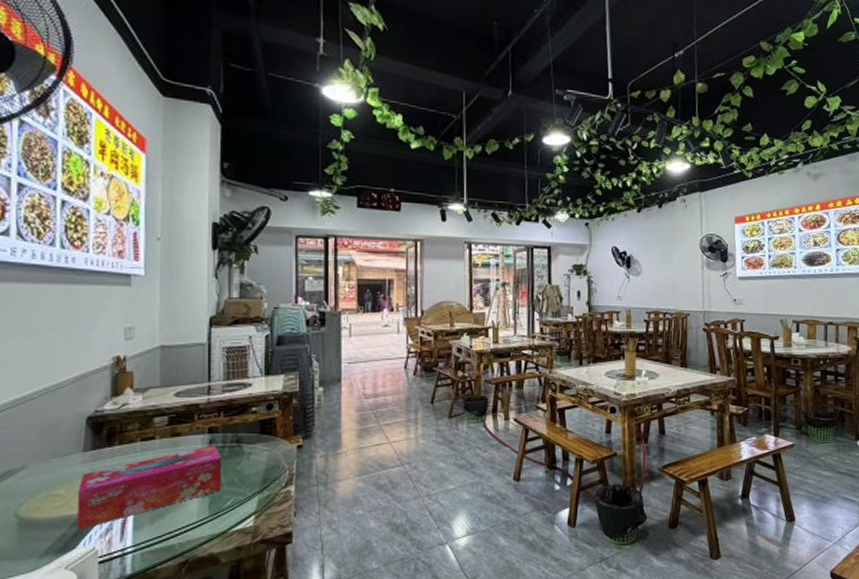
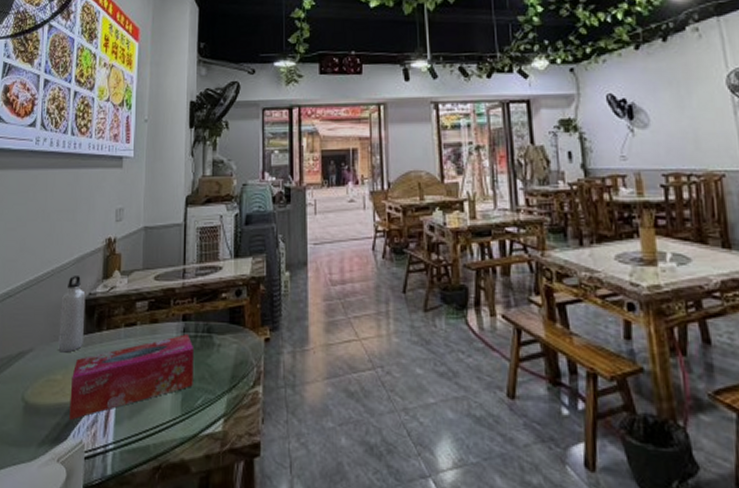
water bottle: none [58,394,91,469] -> present [58,276,86,353]

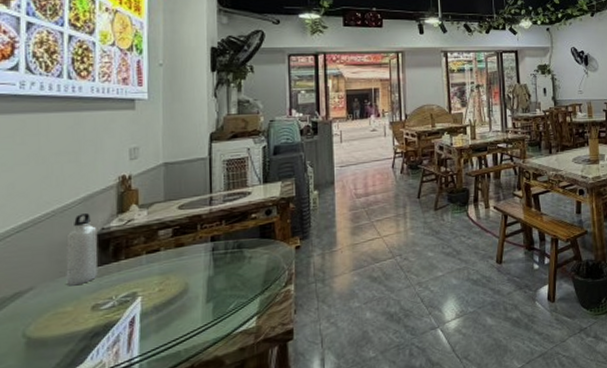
tissue box: present [69,334,195,421] -> none [84,252,225,346]

